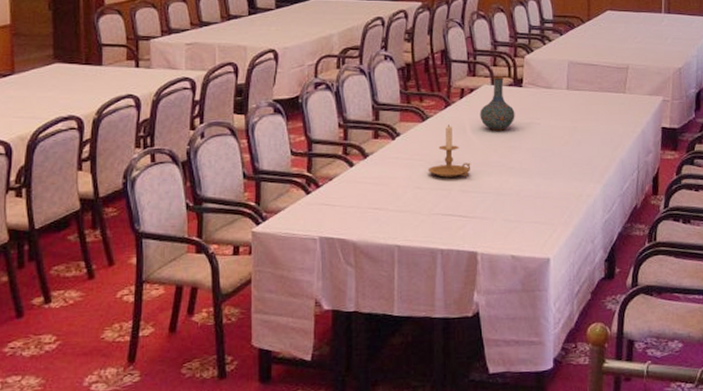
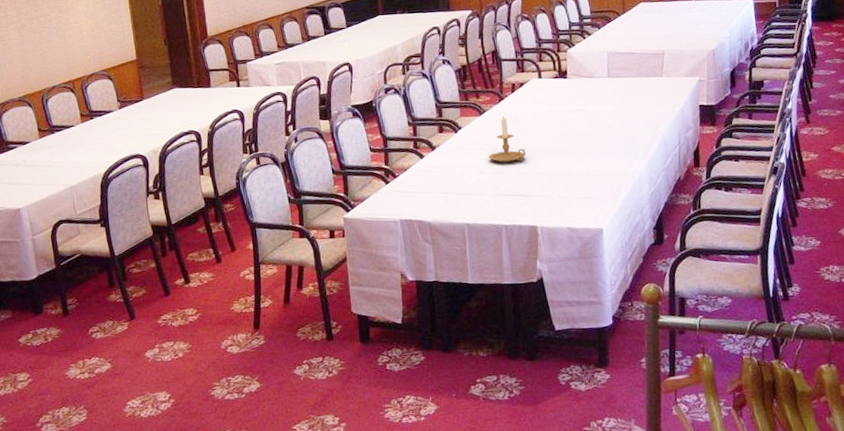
vase: present [480,76,515,131] -> none [530,70,563,119]

